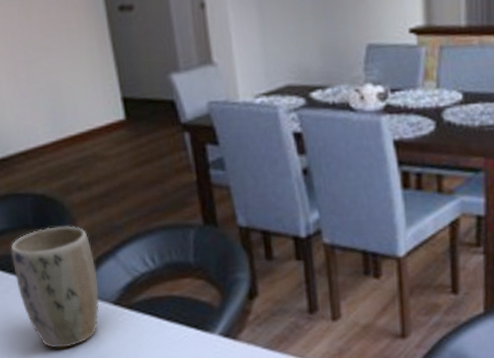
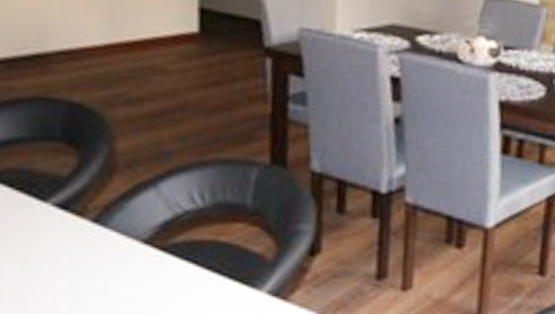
plant pot: present [10,226,100,348] -> none [25,142,131,289]

